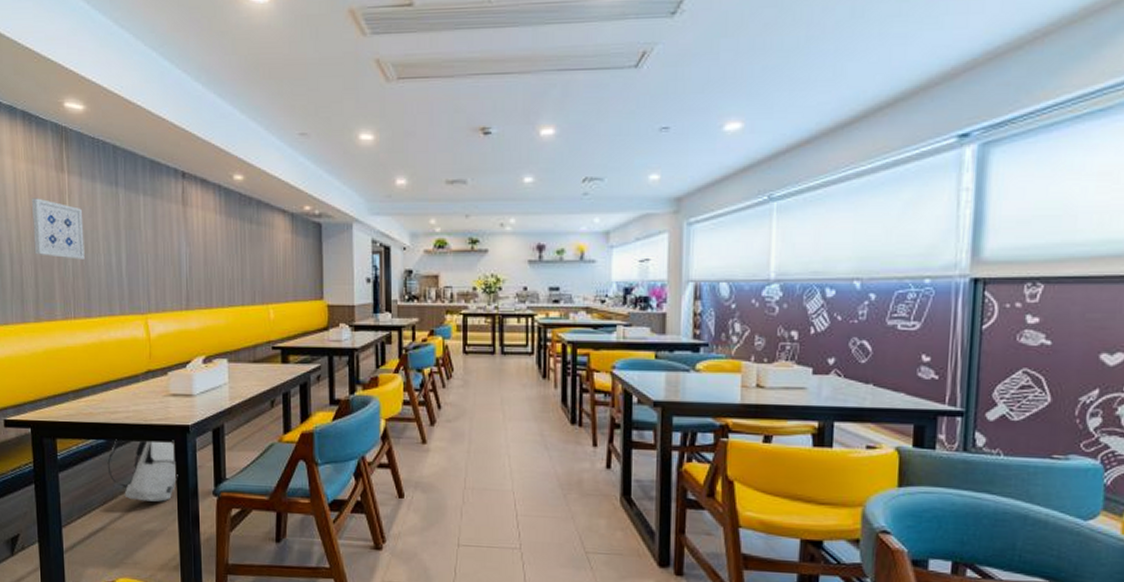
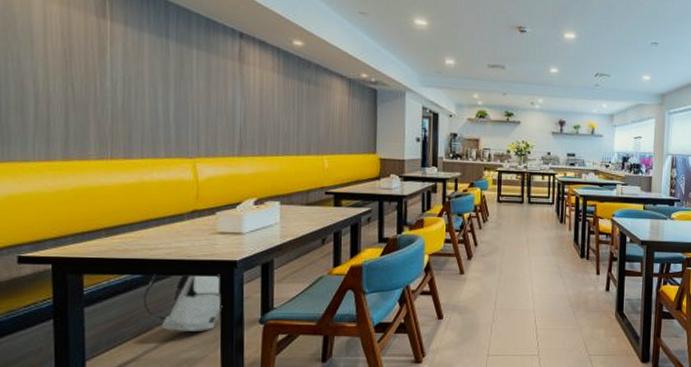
wall art: present [32,198,85,259] -> none [65,40,127,104]

